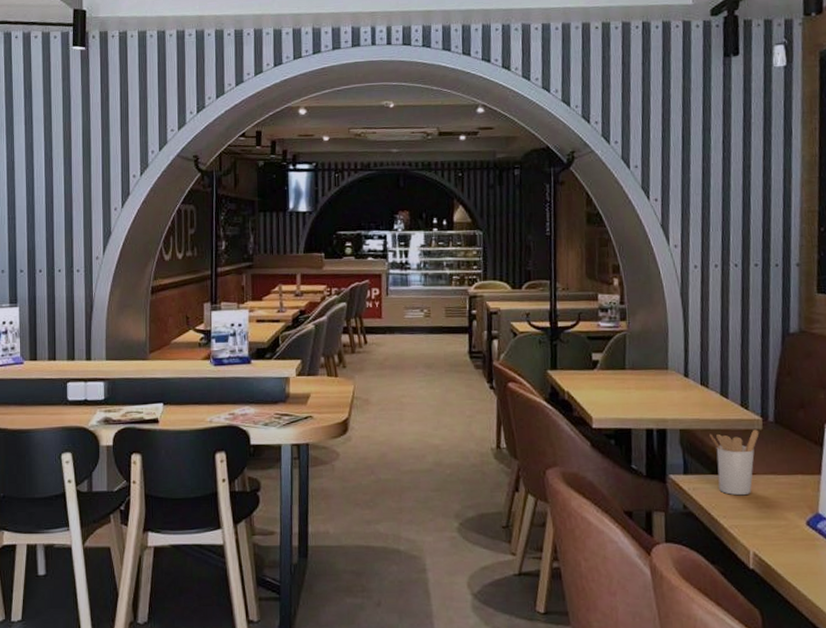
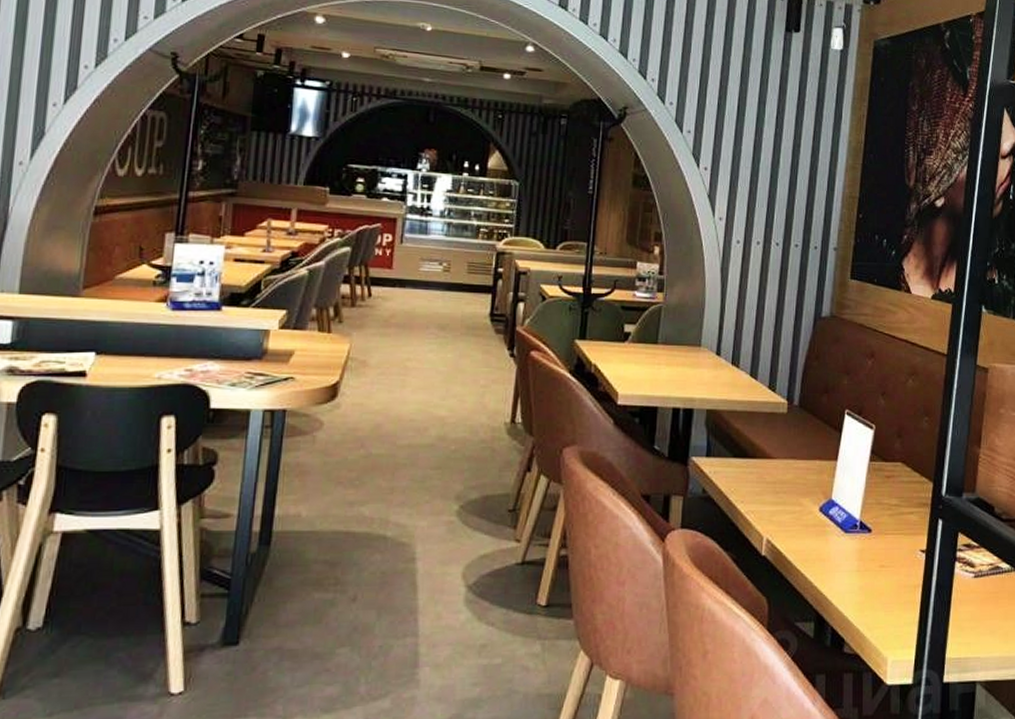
utensil holder: present [710,429,759,496] -> none [736,413,784,480]

